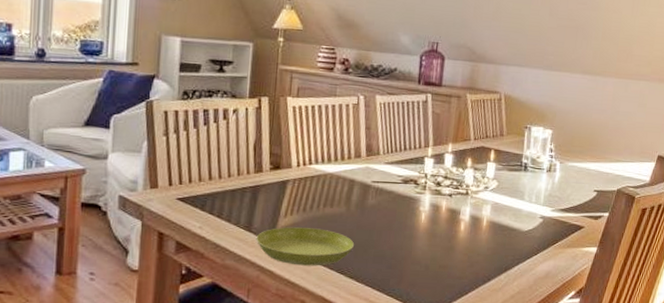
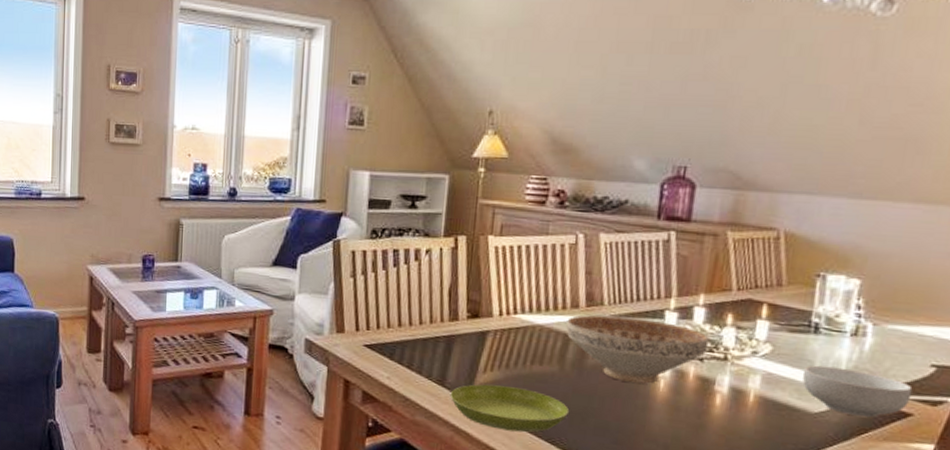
decorative bowl: none [351,162,456,217] -> present [566,314,709,384]
cereal bowl: none [517,195,584,232] -> present [802,365,913,418]

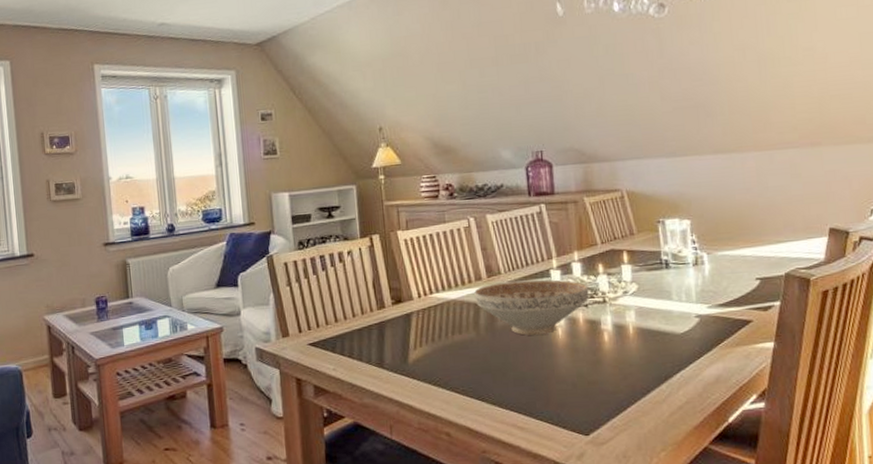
saucer: present [449,384,570,433] -> none [389,357,492,397]
cereal bowl: present [802,365,913,418] -> none [665,292,748,331]

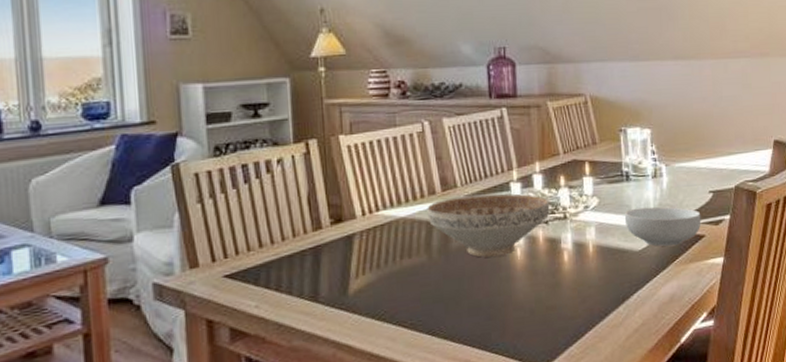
cereal bowl: none [665,292,748,331] -> present [625,206,701,247]

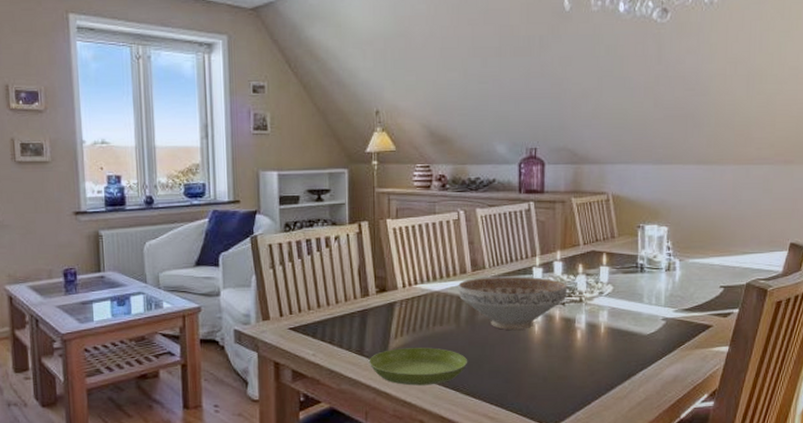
saucer: none [325,285,444,334] -> present [368,347,468,386]
cereal bowl: present [625,206,701,247] -> none [637,296,710,333]

